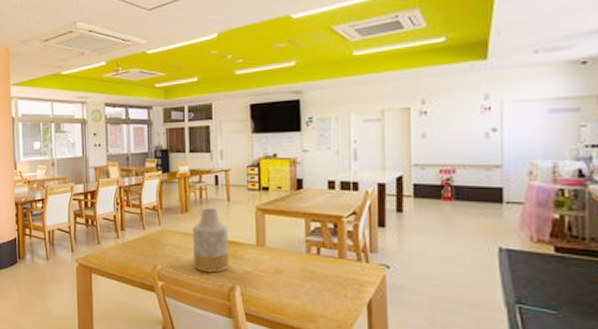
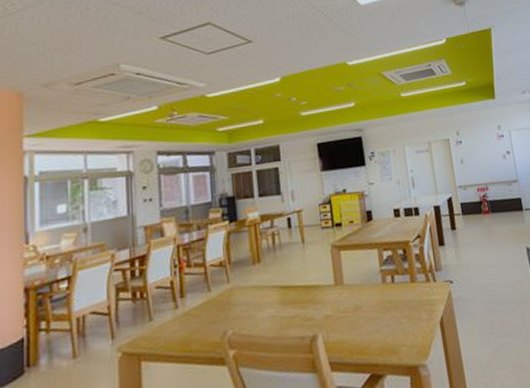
vase: present [193,208,229,273] -> none [267,253,309,328]

